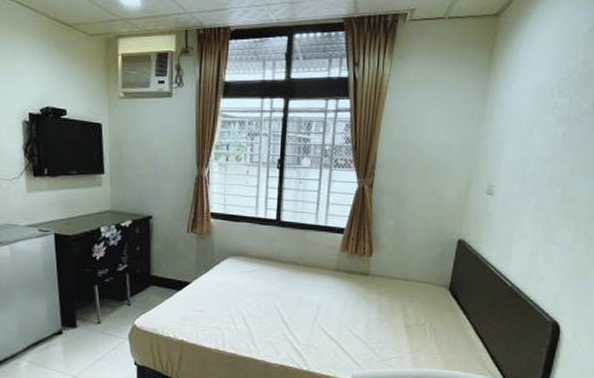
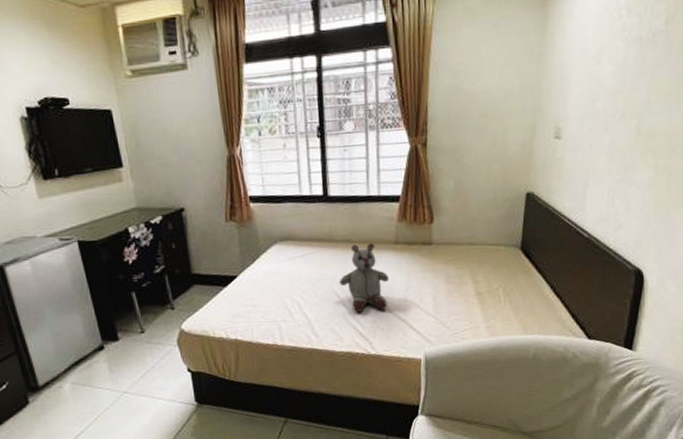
stuffed bear: none [281,267,328,330] -> present [338,243,390,312]

